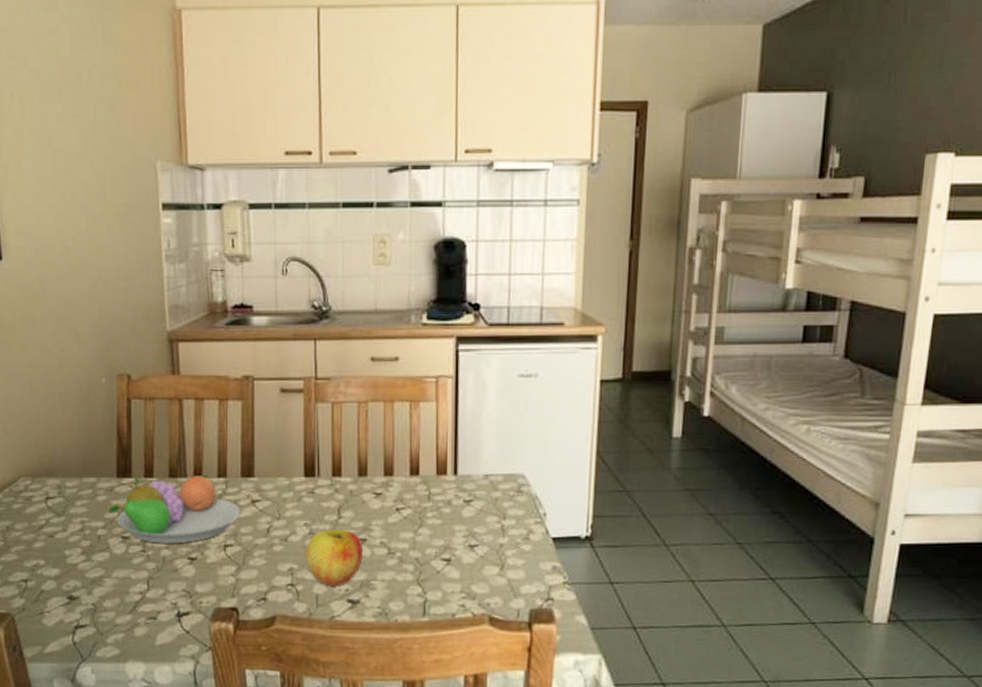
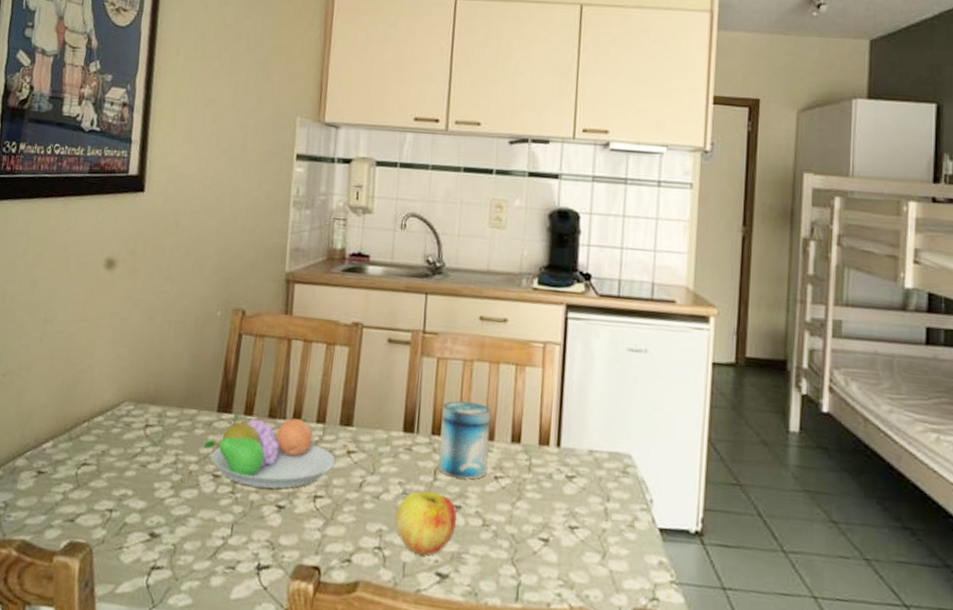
beverage can: none [341,442,389,514] -> present [439,401,491,480]

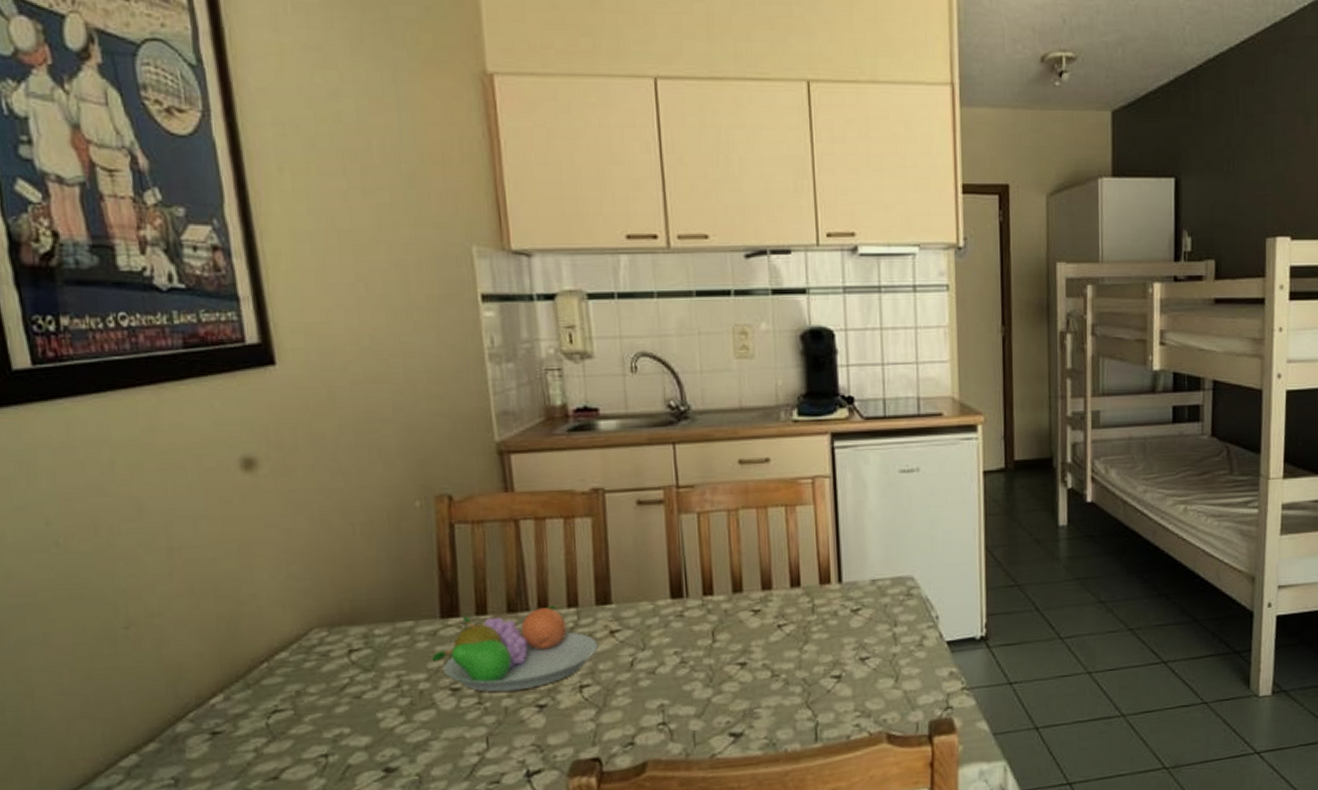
apple: present [395,491,457,556] -> none [677,654,743,721]
beverage can: present [439,401,491,480] -> none [711,553,768,635]

